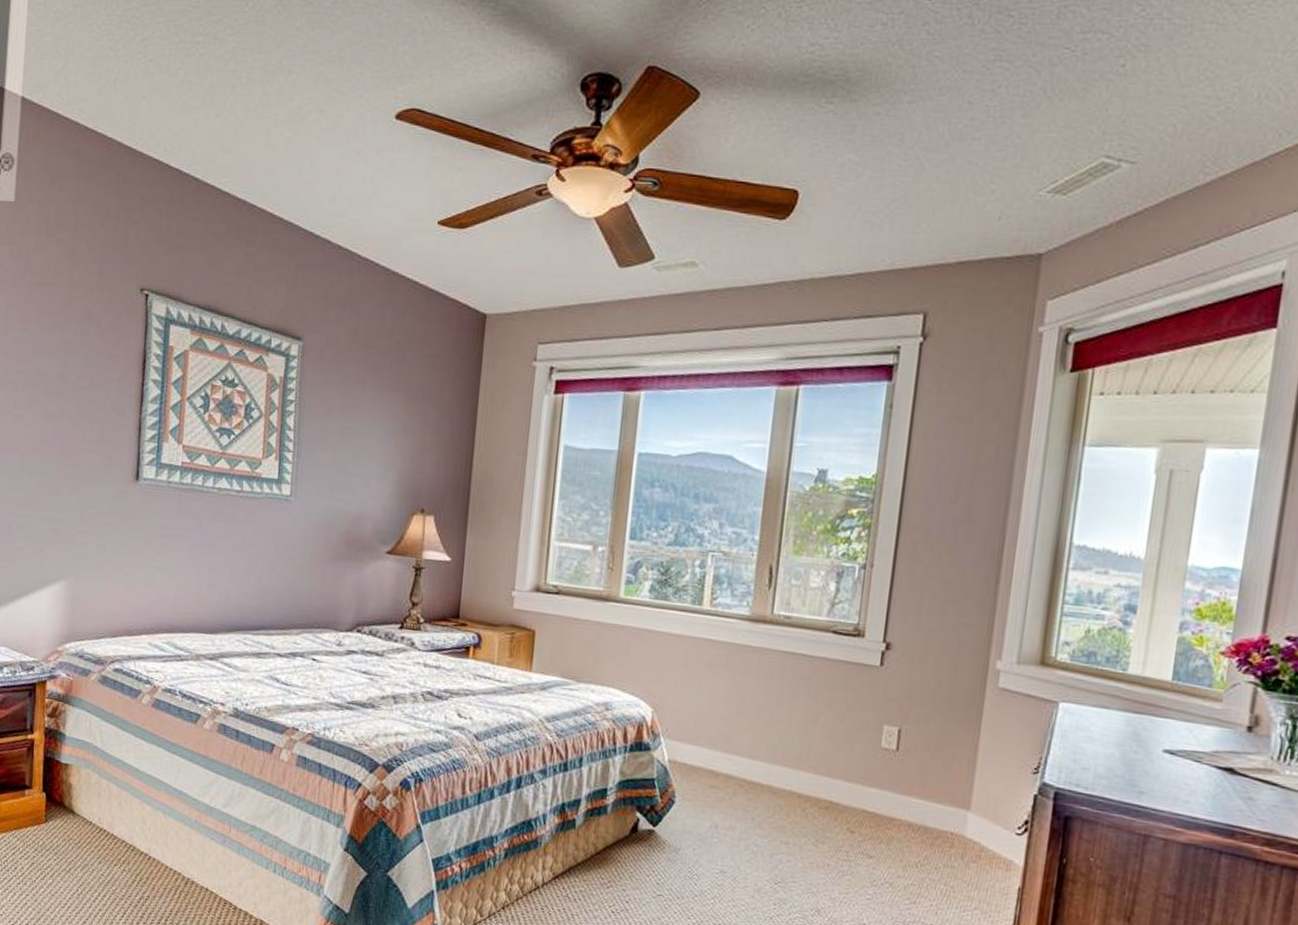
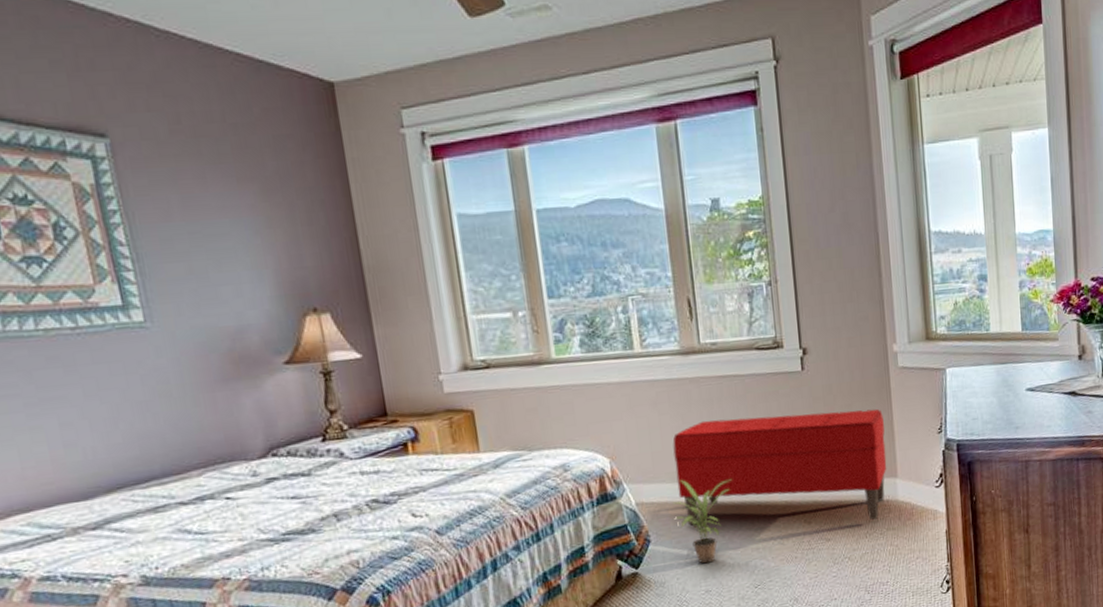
potted plant: none [707,749,775,843] -> present [673,479,732,564]
bench: none [714,693,967,851] -> present [672,409,887,526]

